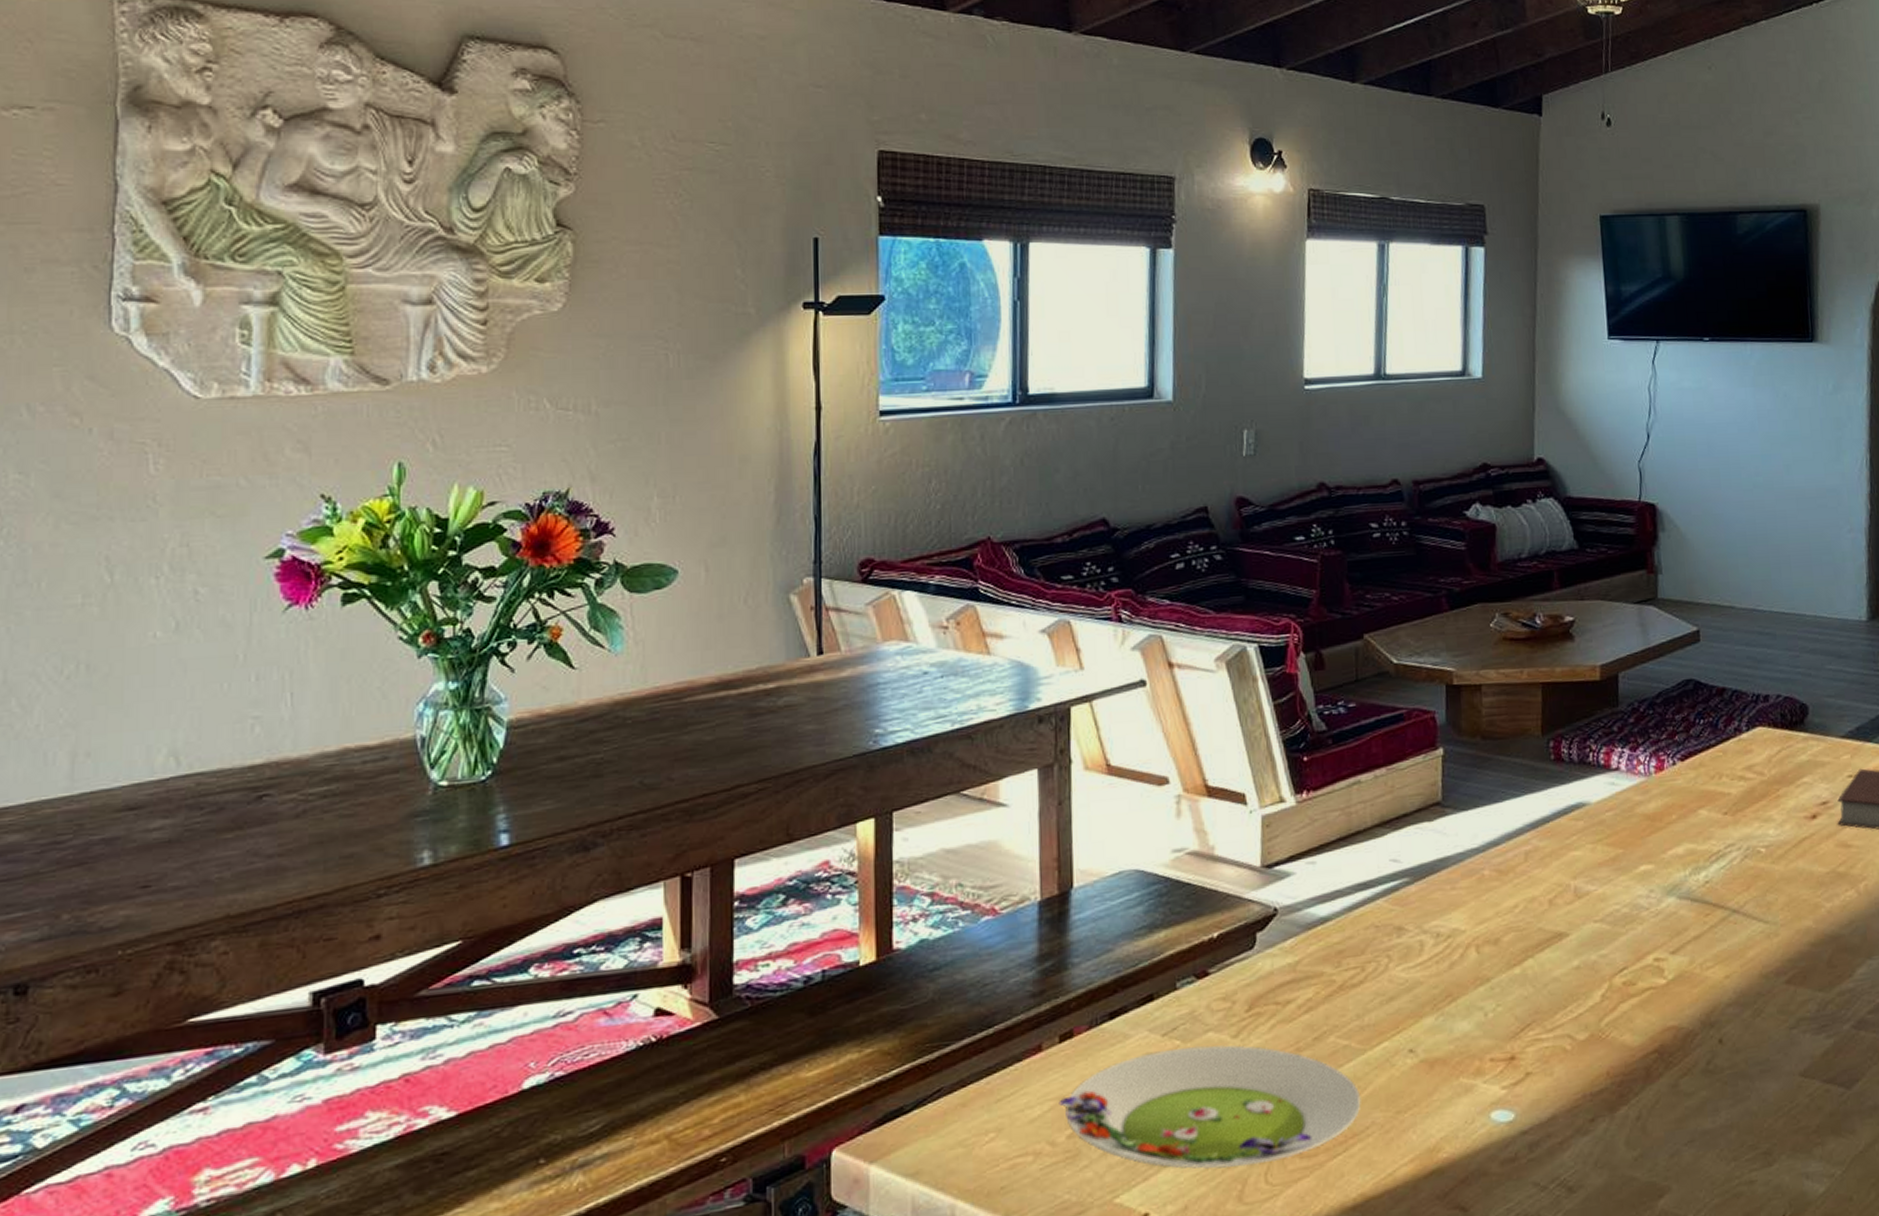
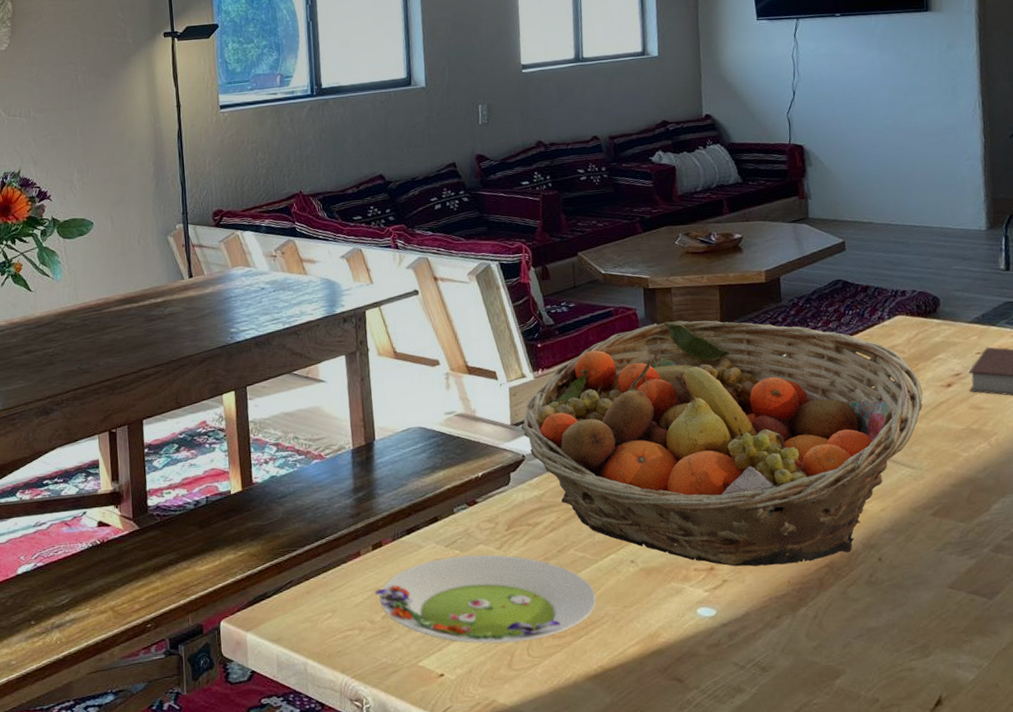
fruit basket: none [1275,728,1783,1055] -> present [521,320,923,567]

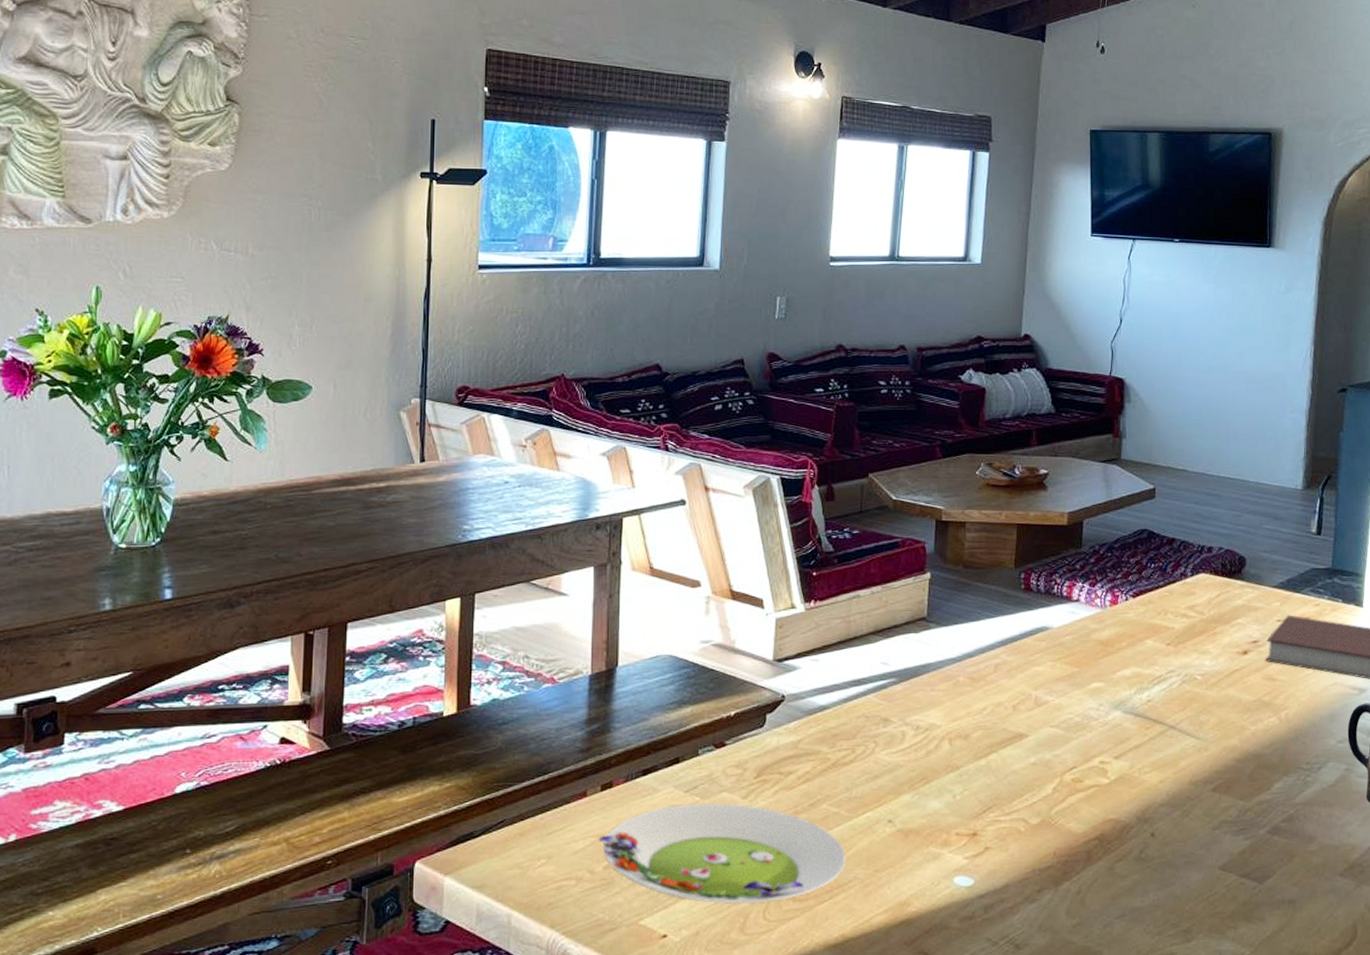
fruit basket: present [521,320,923,567] -> none [784,558,1217,835]

